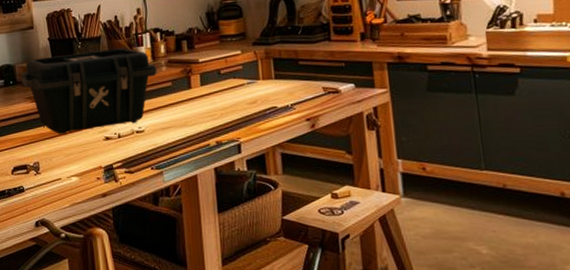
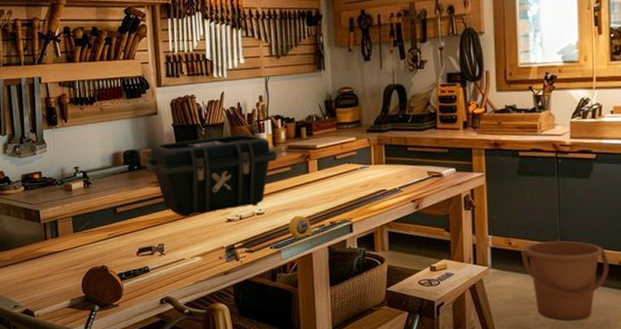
tape measure: none [170,133,207,160] -> present [288,215,321,240]
bucket: none [438,167,549,262] -> present [521,240,609,321]

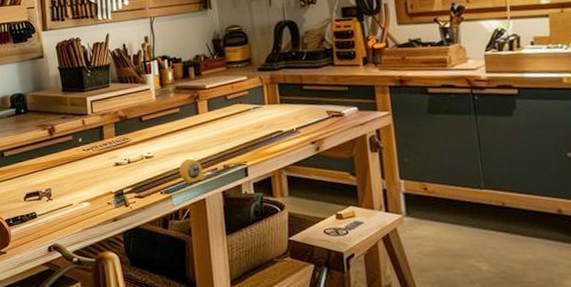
toolbox: present [145,134,277,217] -> none [32,75,165,161]
bucket: present [521,240,609,321] -> none [440,185,547,278]

